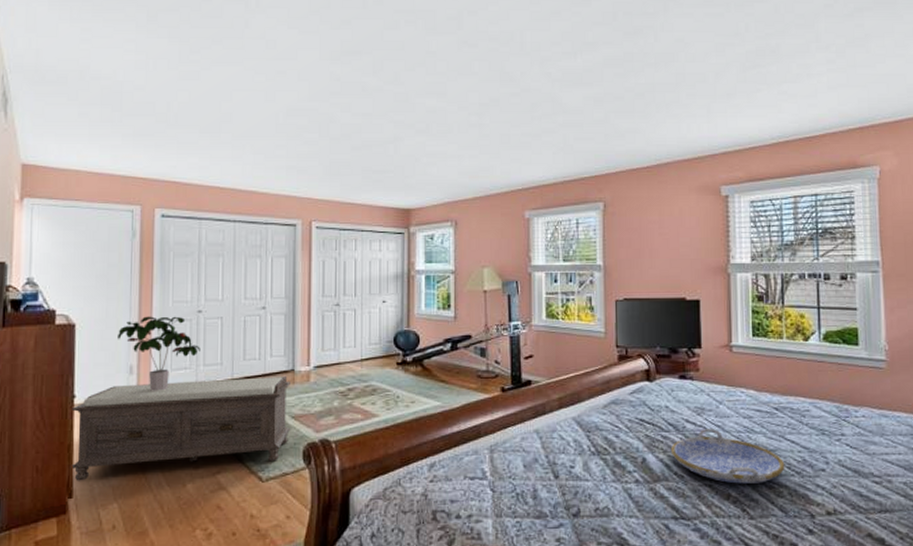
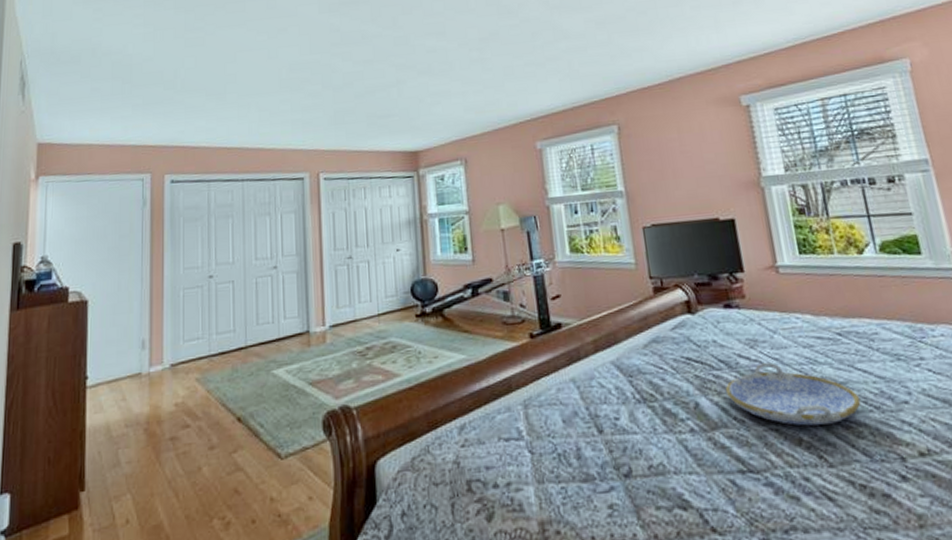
bench: present [70,376,290,481] -> none [82,339,308,472]
potted plant: present [118,316,200,391] -> none [130,283,213,366]

